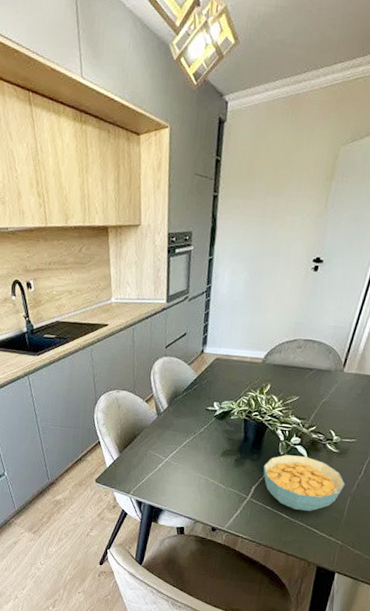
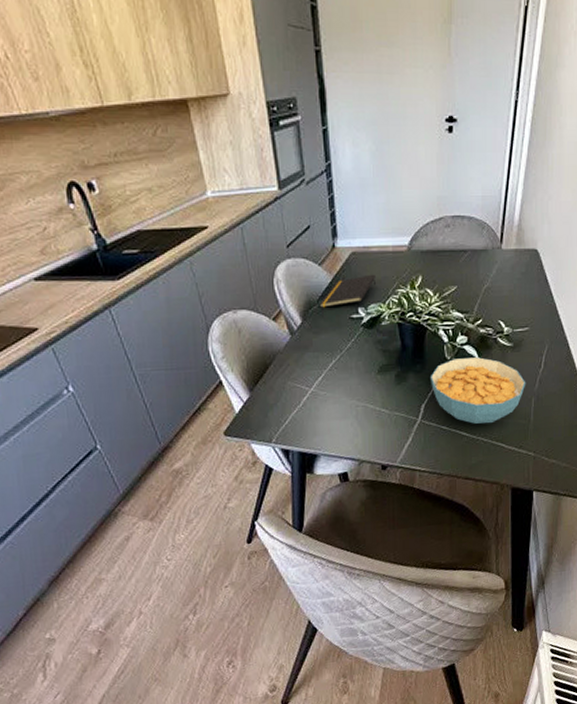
notepad: none [184,377,232,399] -> present [320,274,376,308]

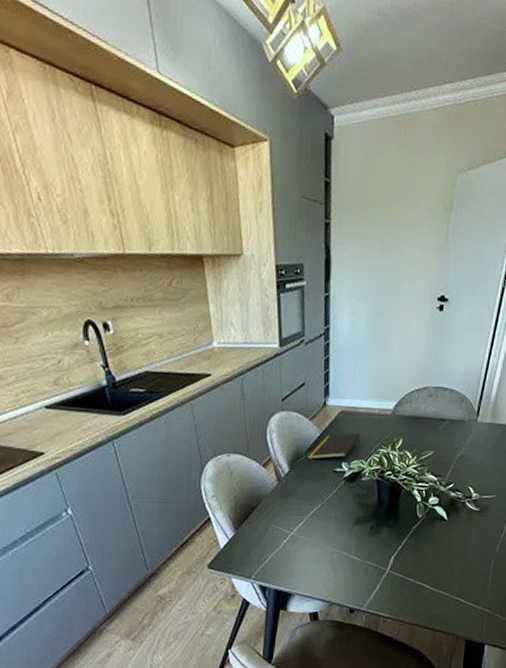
cereal bowl: present [430,357,526,424] -> none [401,517,488,579]

